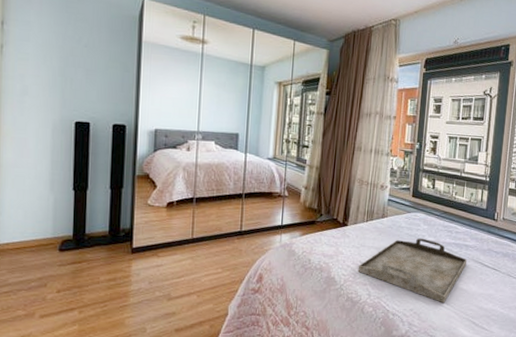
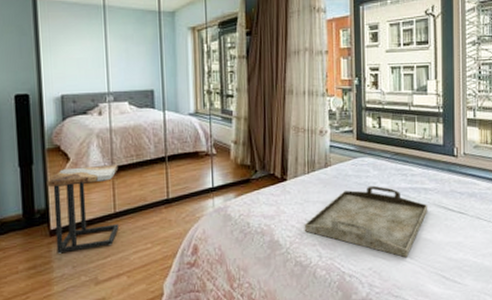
side table: none [134,195,200,270] -> present [47,164,119,254]

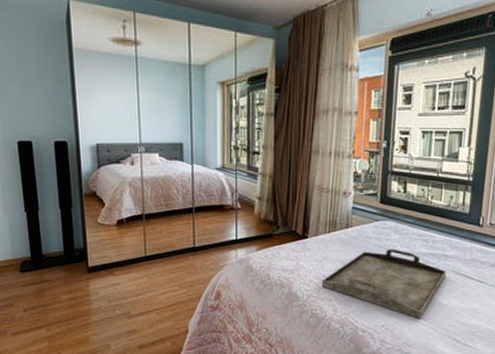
side table: present [47,164,119,254] -> none [84,211,149,289]

